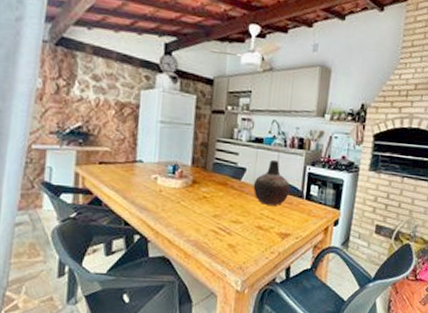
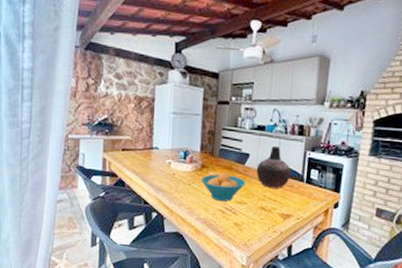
fruit bowl: none [192,188,242,221] -> present [201,172,246,202]

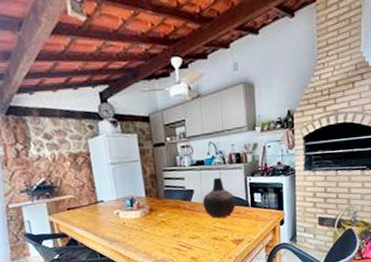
fruit bowl: present [201,172,246,202] -> none [151,211,195,240]

